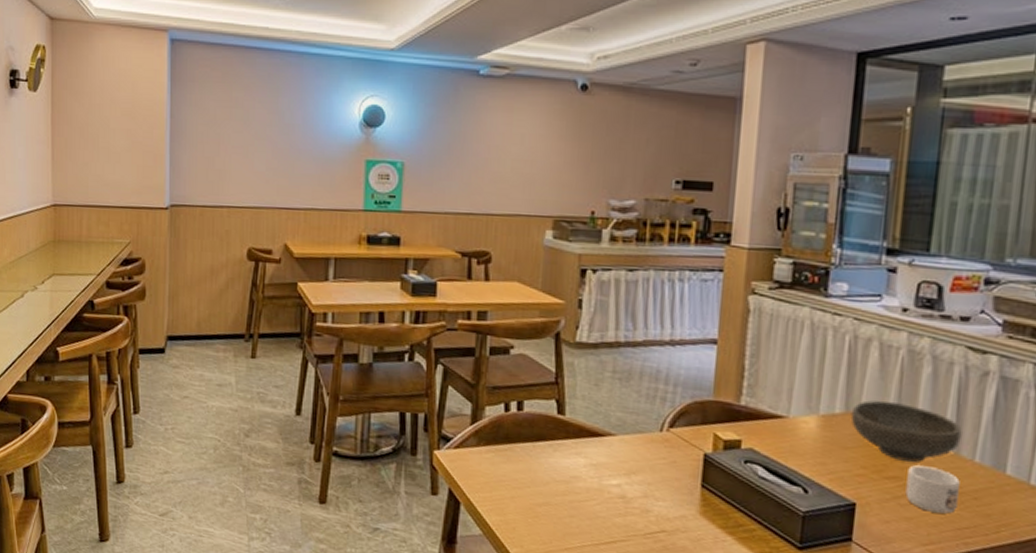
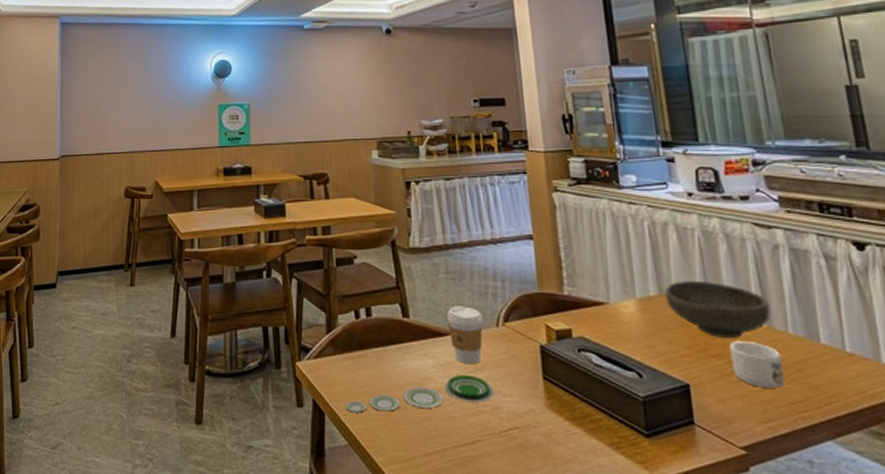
plate: none [484,476,647,506] -> present [346,375,495,413]
coffee cup: none [606,407,646,467] -> present [447,306,483,365]

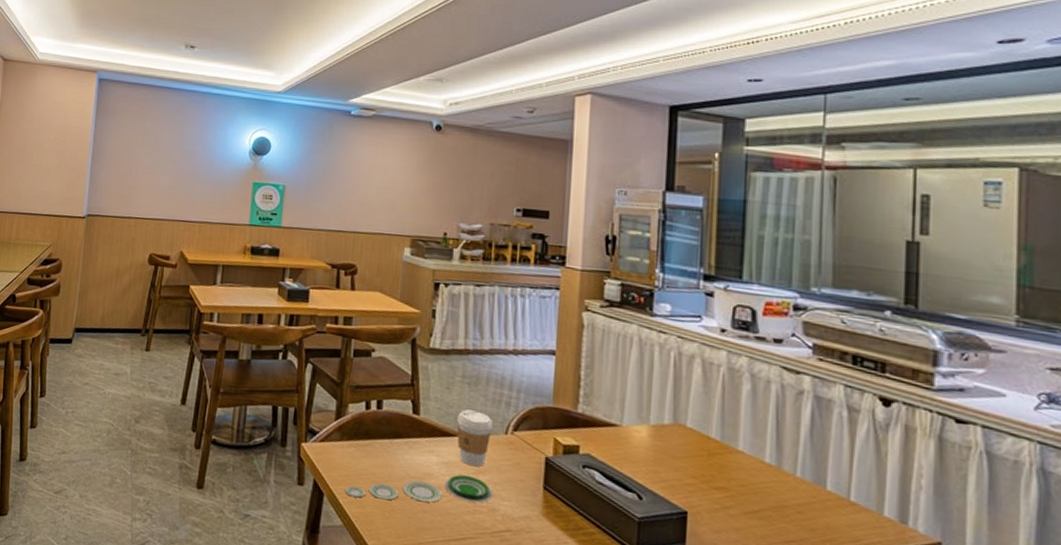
bowl: present [664,280,771,338] -> none [678,413,783,475]
mug: present [729,341,785,388] -> none [733,477,784,527]

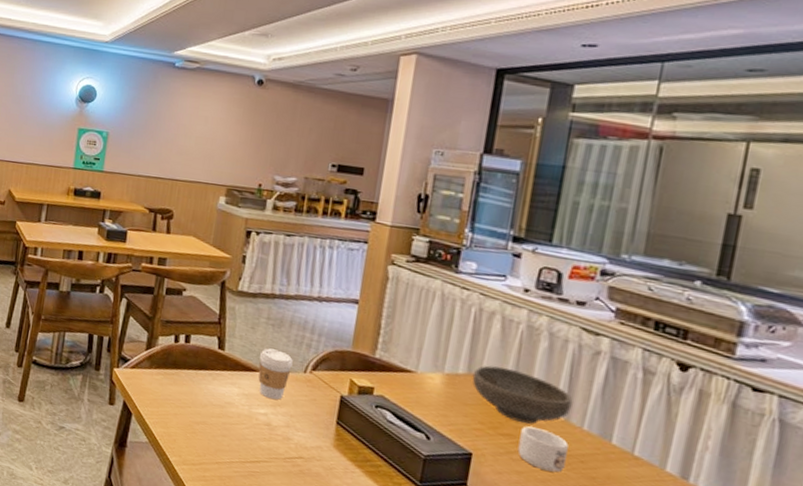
plate: present [345,474,494,503] -> none [152,405,289,432]
bowl: none [678,413,783,475] -> present [472,365,573,425]
mug: none [733,477,784,527] -> present [517,426,569,473]

